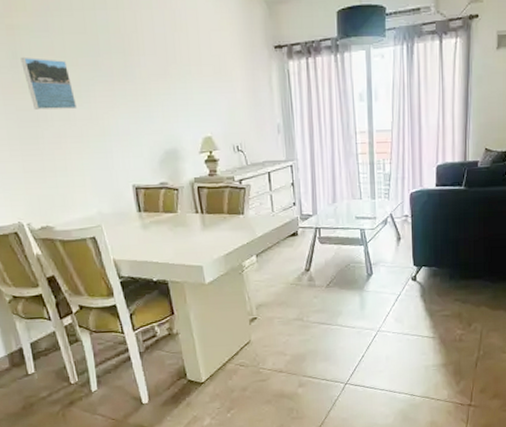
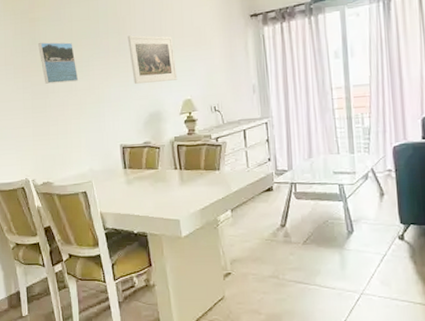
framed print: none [135,58,196,116] -> present [127,35,178,84]

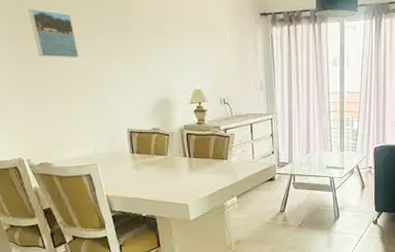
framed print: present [127,35,178,84] -> none [134,16,188,69]

